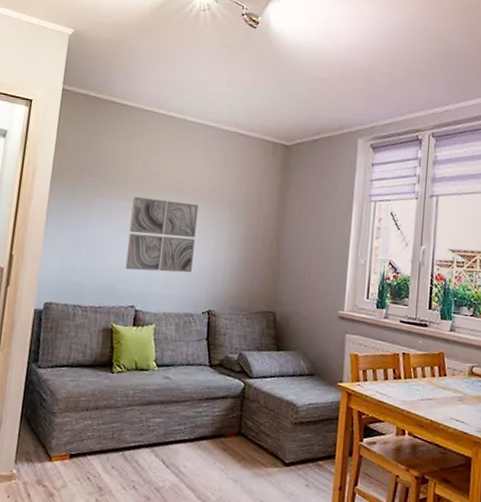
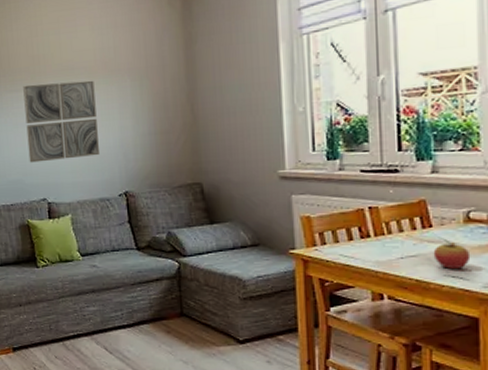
fruit: none [444,386,471,415] -> present [433,238,471,270]

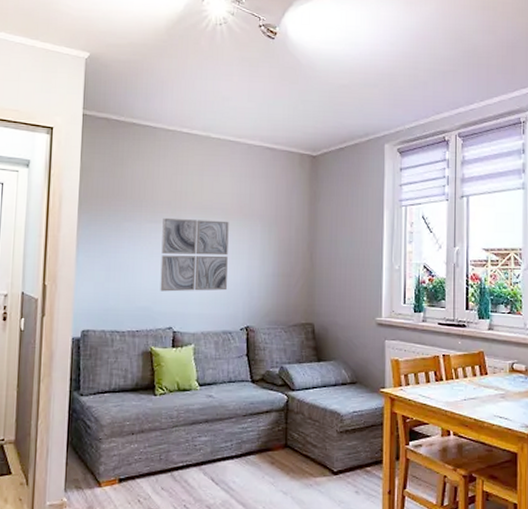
fruit: present [433,238,471,270] -> none [487,384,513,412]

